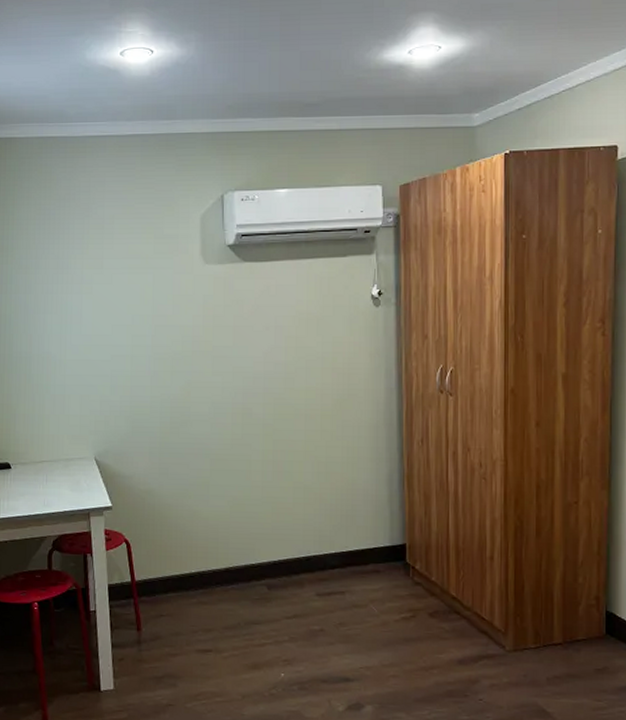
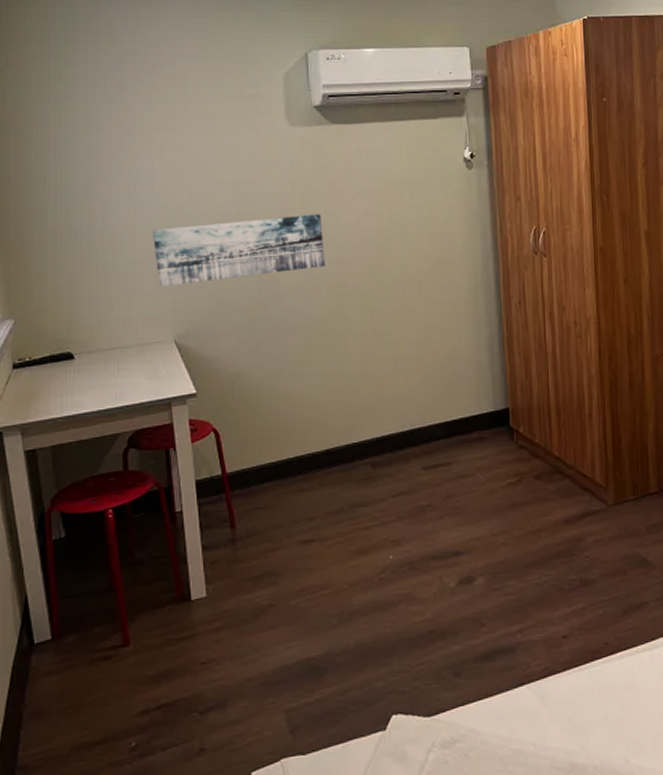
wall art: none [80,347,232,409] -> present [153,214,325,286]

